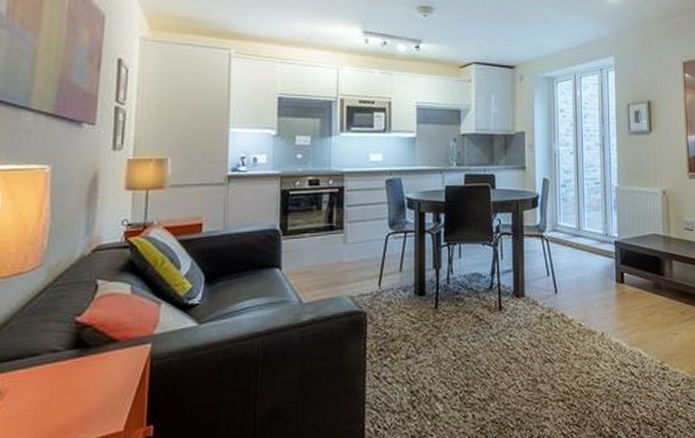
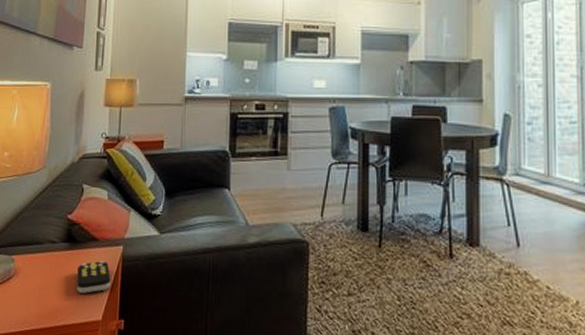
remote control: none [89,362,136,405] -> present [77,260,111,294]

